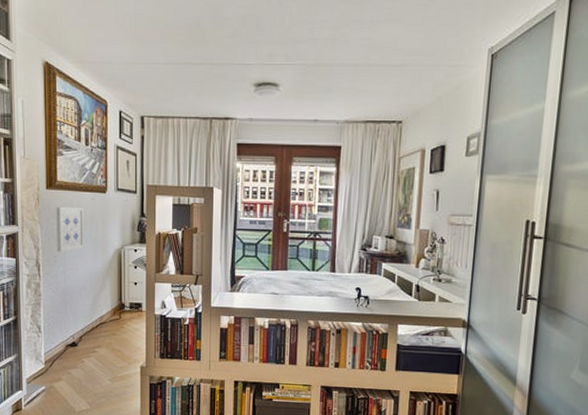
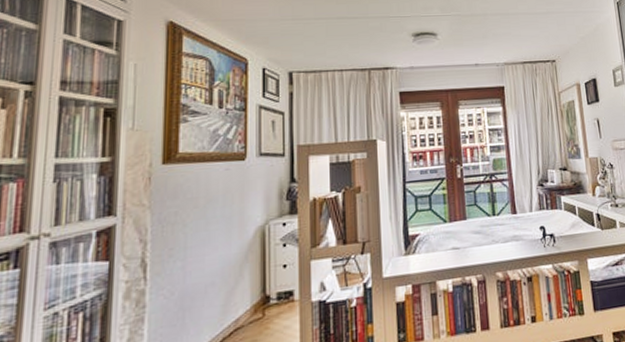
wall art: present [56,207,84,253] -> none [174,182,215,243]

